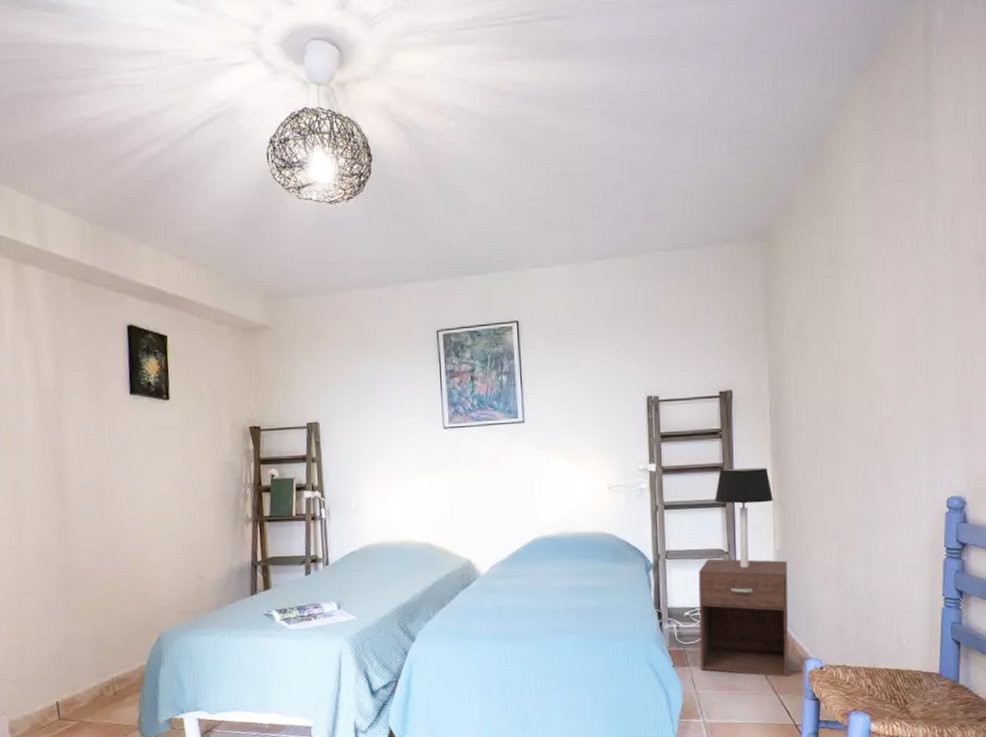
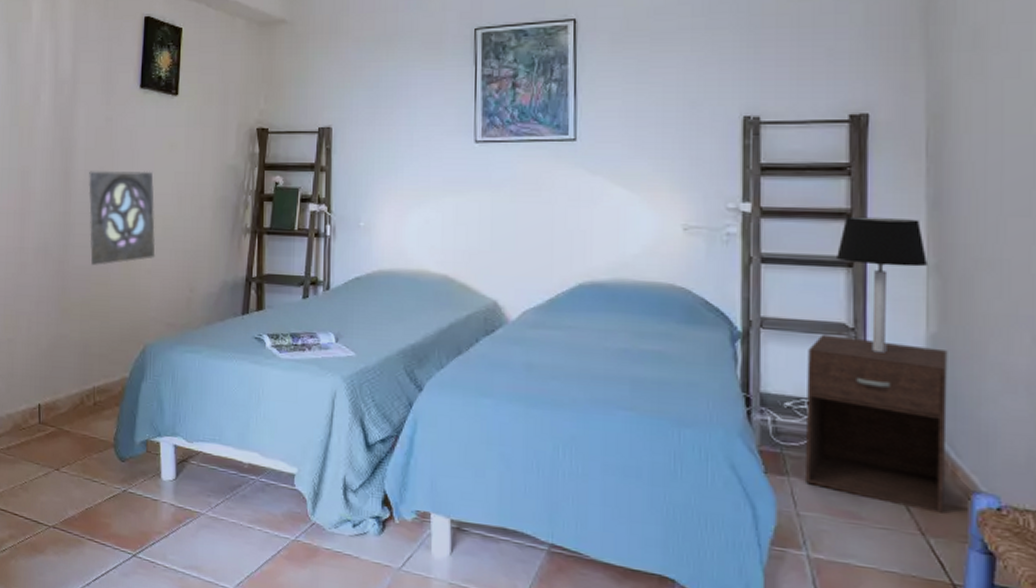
wall ornament: none [85,473,162,566] -> present [88,171,156,265]

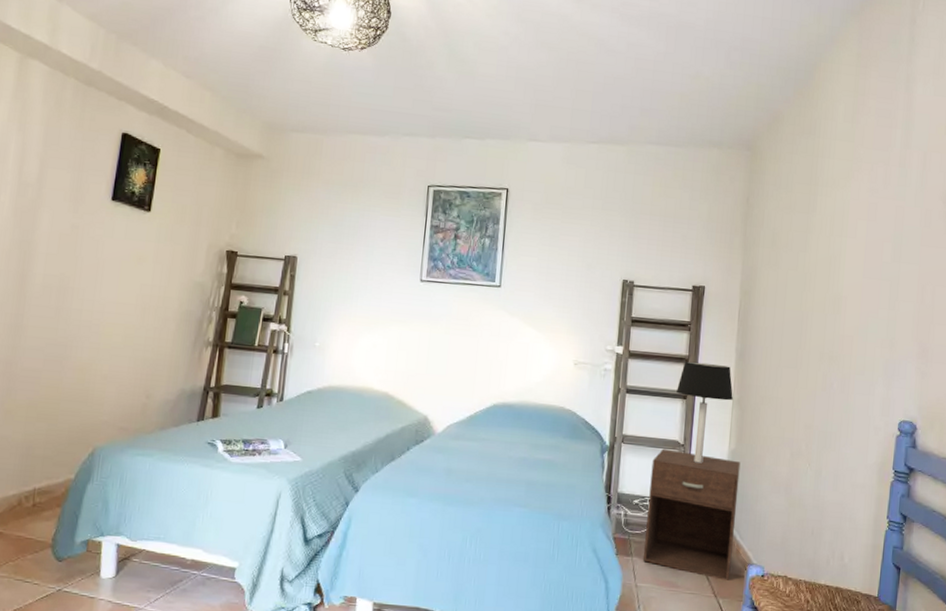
wall ornament: present [88,171,156,265] -> none [42,275,118,369]

